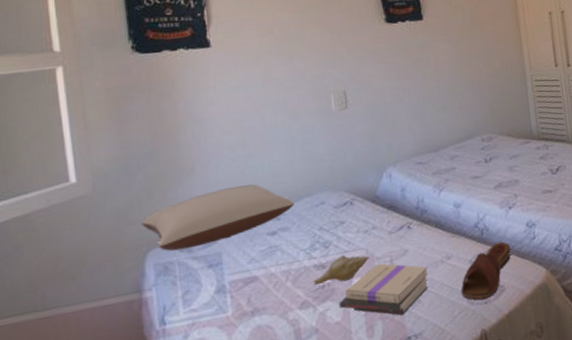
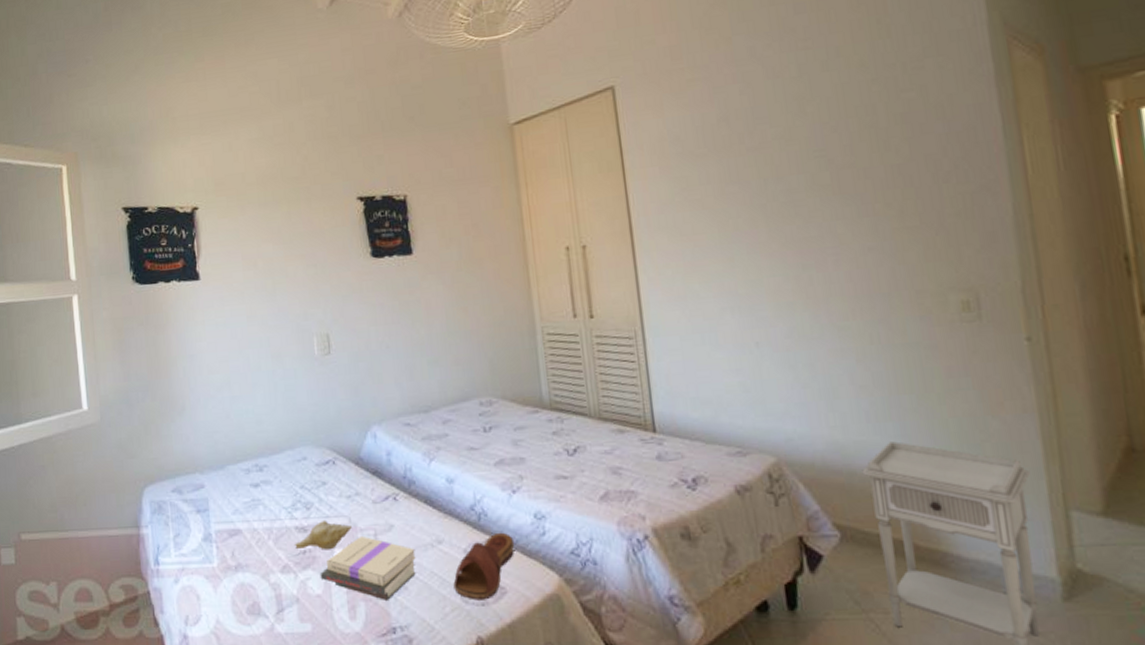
pillow: present [141,184,295,251] -> none [139,429,277,491]

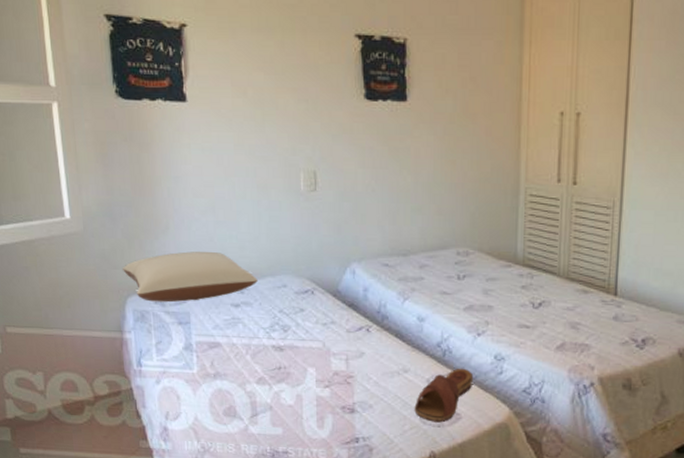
pillow: none [139,429,277,491] -> present [123,251,258,303]
seashell: present [294,519,352,550] -> none [270,342,325,369]
books: present [320,535,416,600] -> none [293,359,382,415]

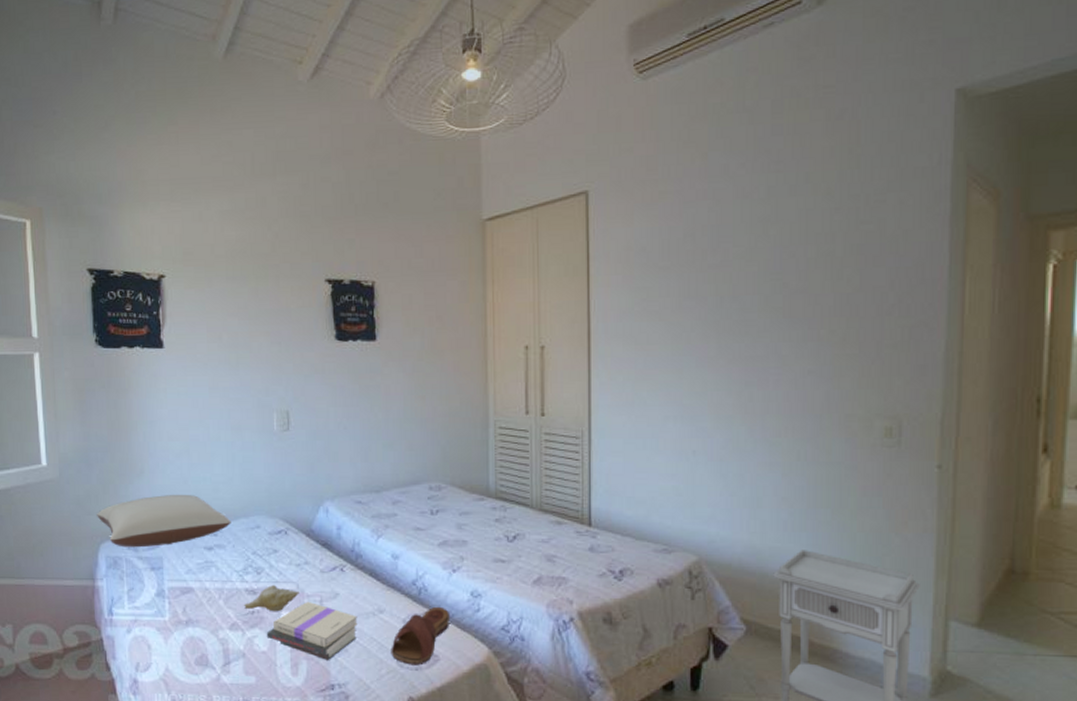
seashell: none [270,342,325,369] -> present [243,584,299,612]
books: none [293,359,382,415] -> present [266,601,358,660]

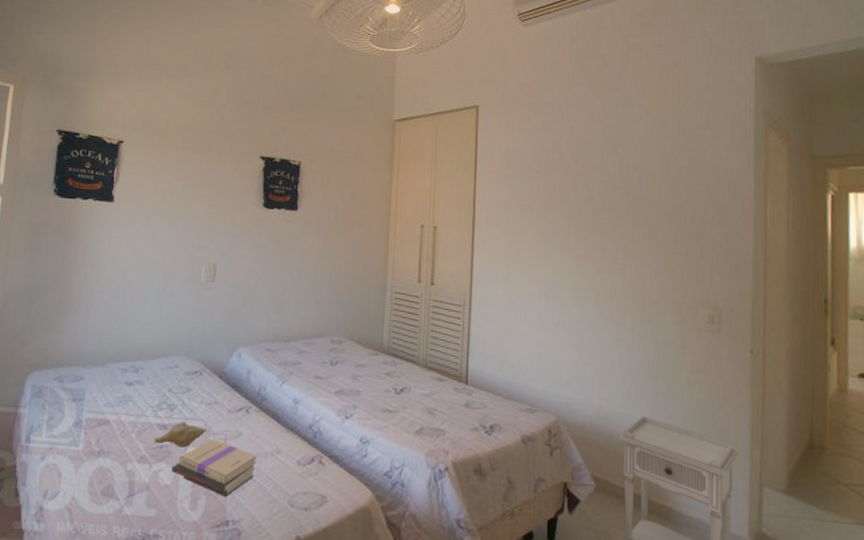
pillow: present [97,495,231,548] -> none [30,331,153,379]
sandal: present [391,606,451,666] -> none [284,450,341,506]

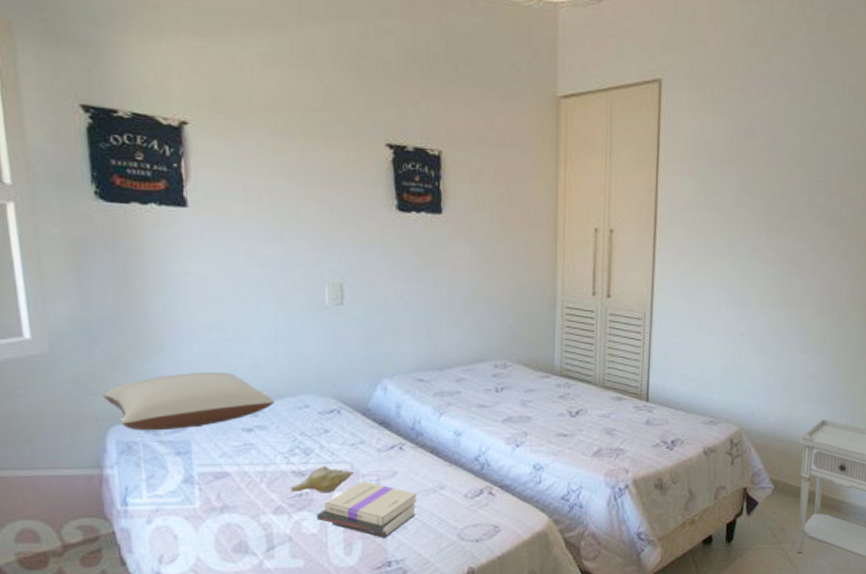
pillow: none [30,331,153,379] -> present [103,373,275,431]

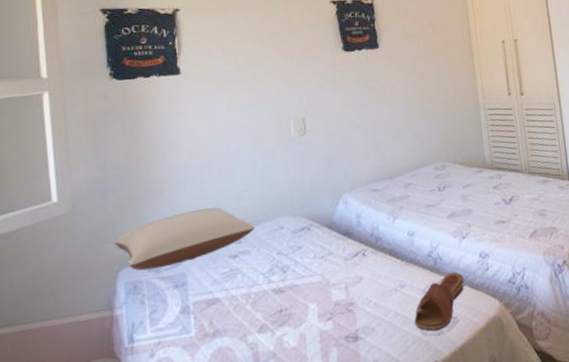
seashell: present [289,465,354,494] -> none [271,279,325,310]
books: present [316,480,417,538] -> none [295,289,382,343]
sandal: none [451,480,513,538] -> present [414,272,465,332]

